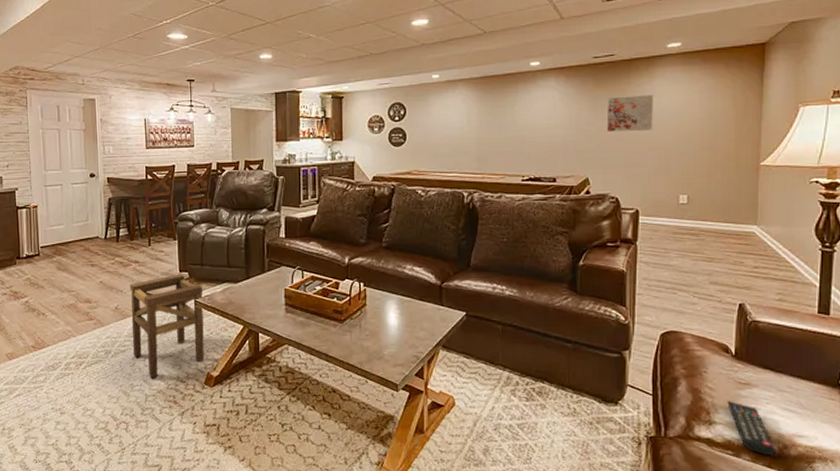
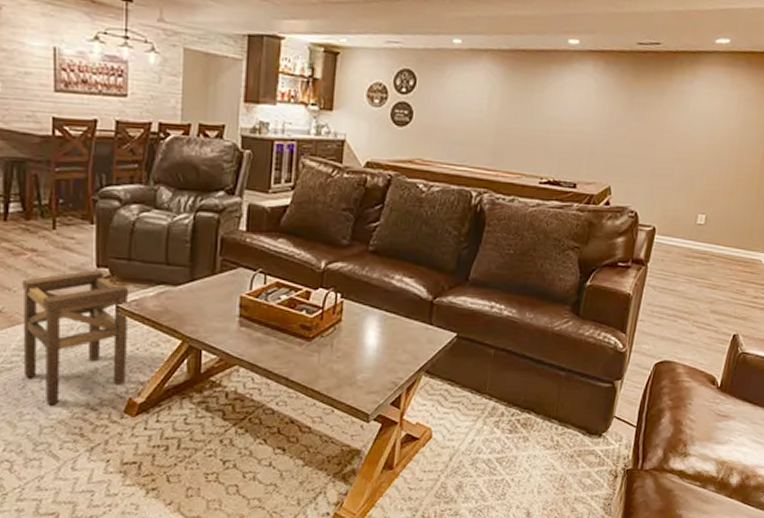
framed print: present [606,95,654,133] -> none [638,94,693,139]
remote control: present [727,401,776,455] -> none [704,433,739,486]

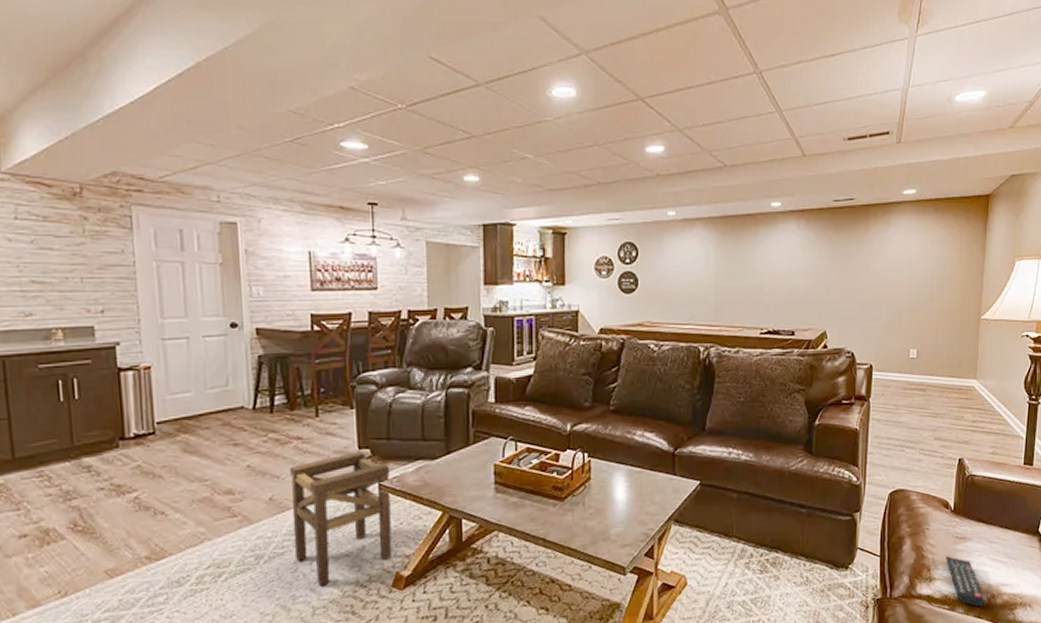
remote control: none [704,433,739,486] -> present [945,556,985,607]

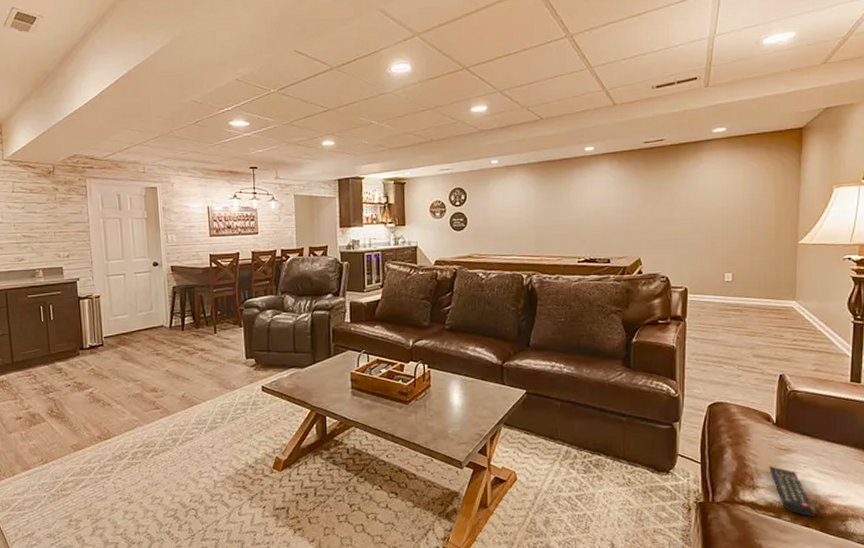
stool: present [290,451,392,587] -> none [196,360,273,465]

